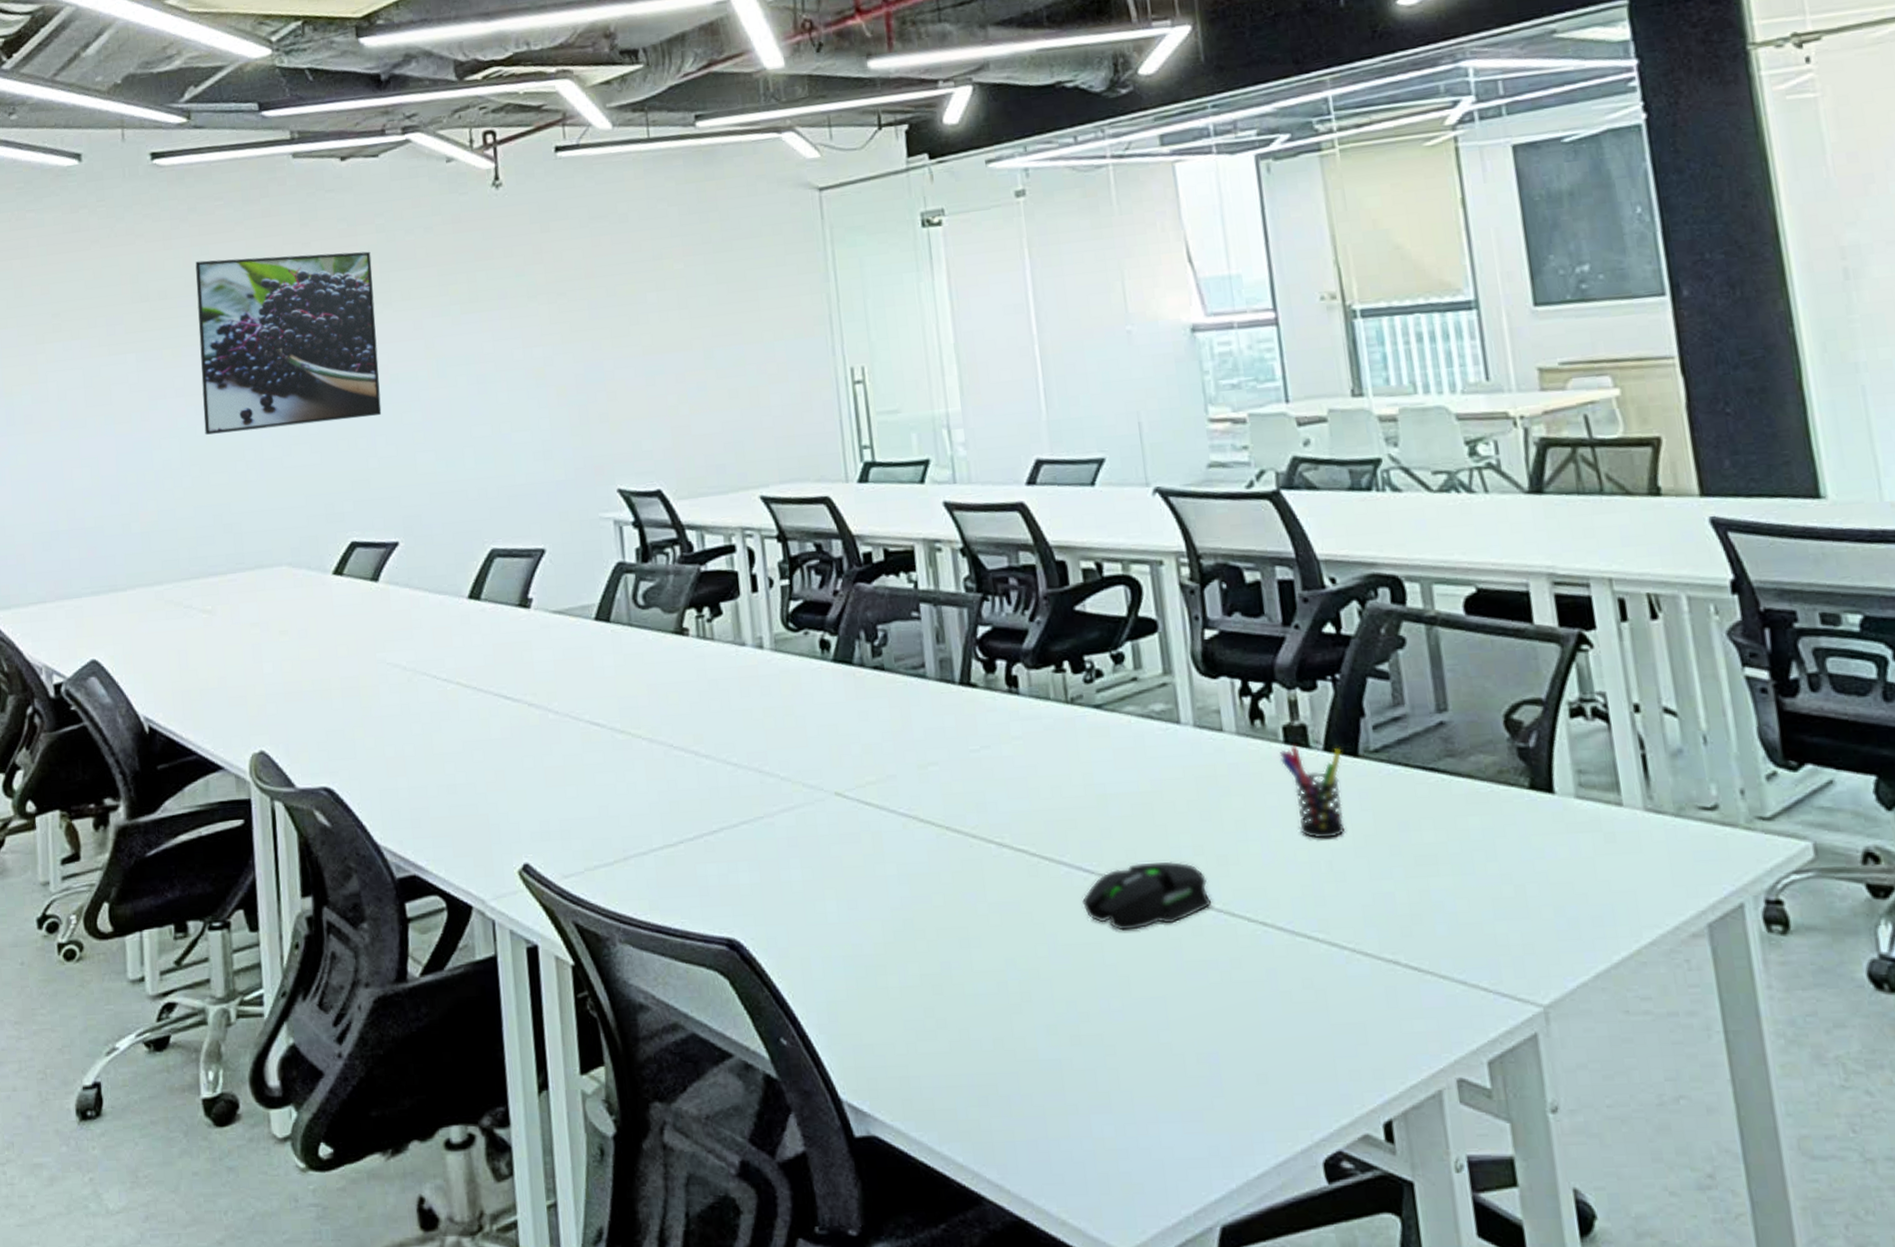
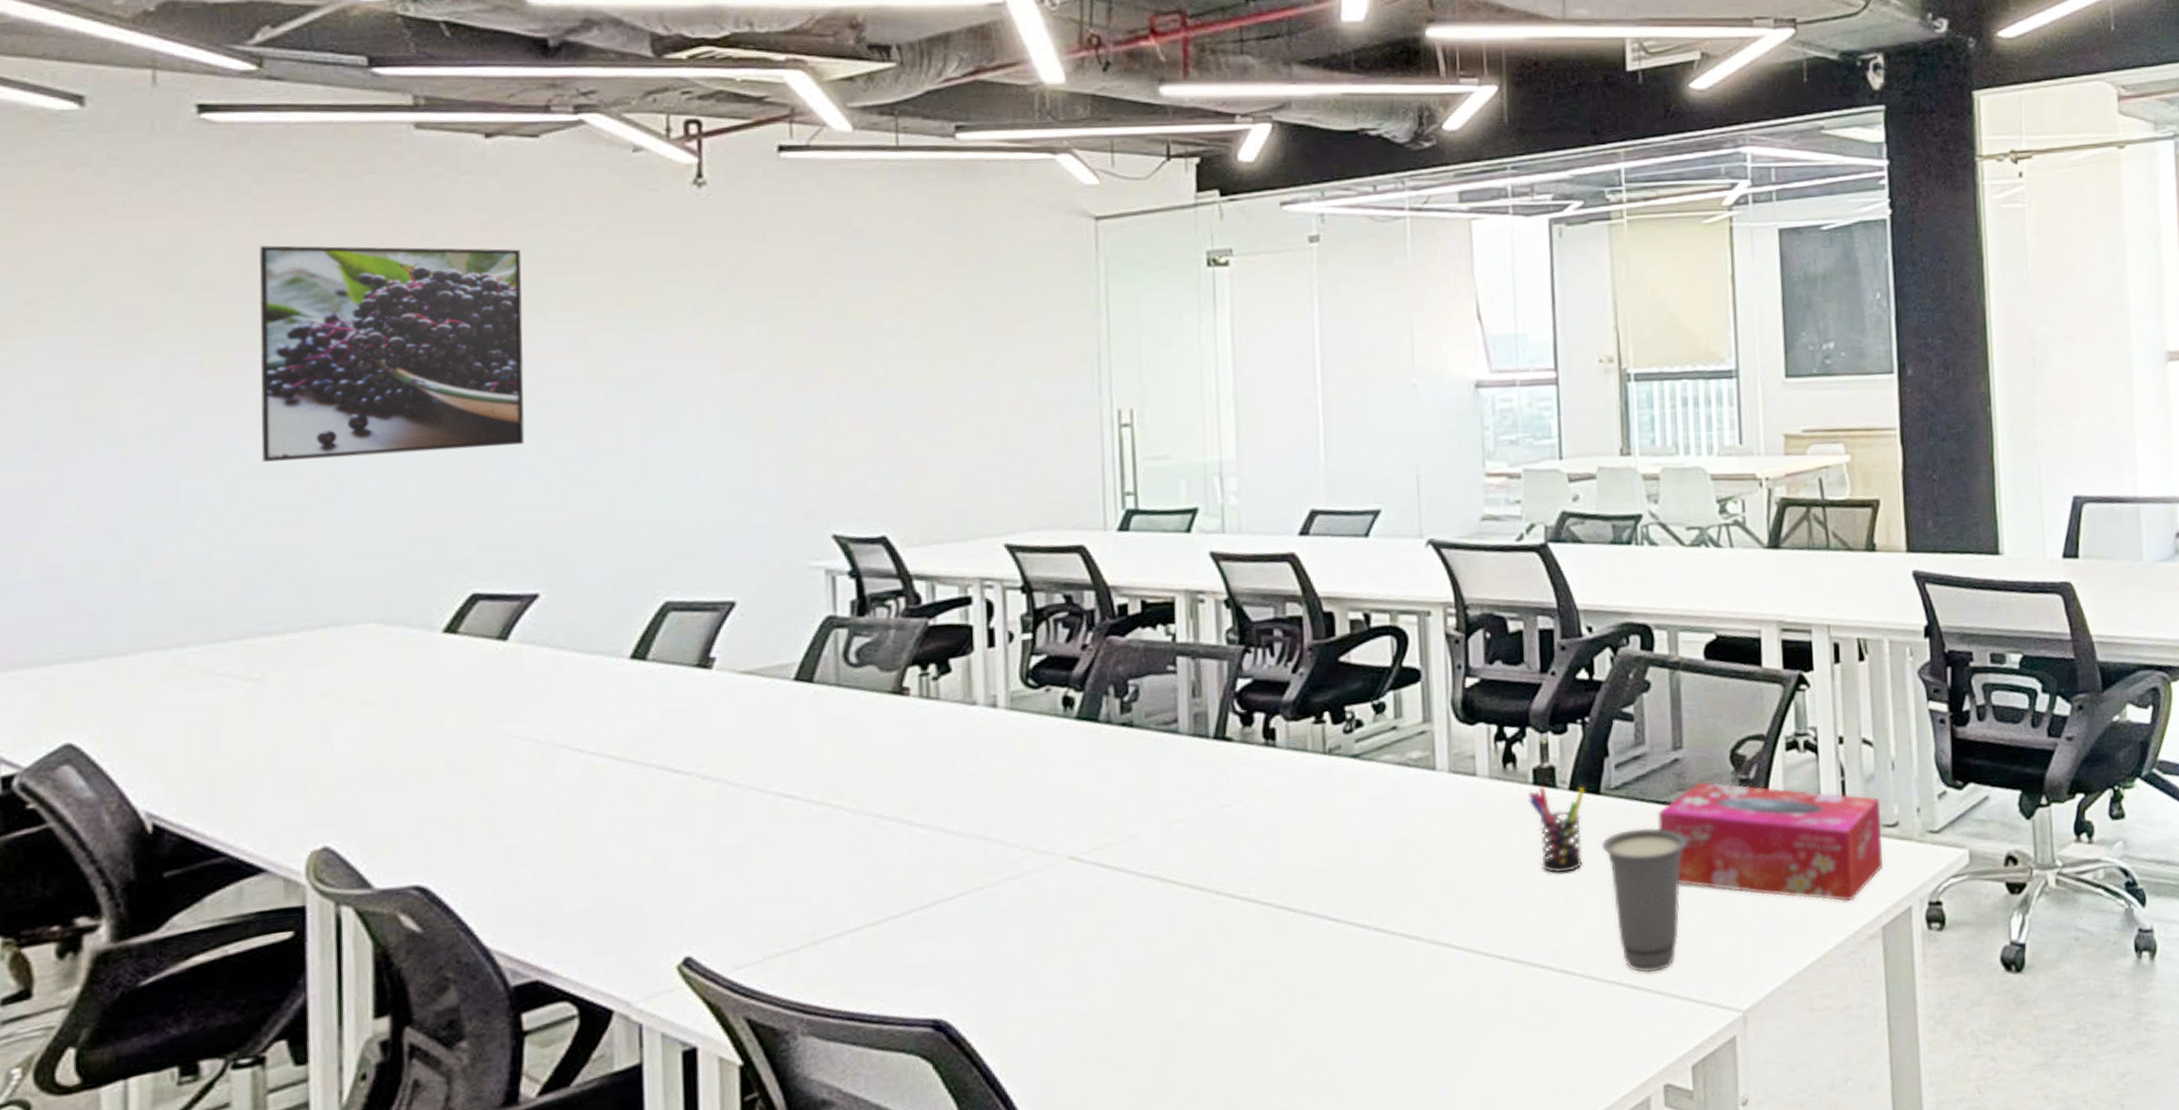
mouse: present [1082,861,1211,931] -> none [1326,904,1452,976]
cup: none [1363,795,1463,954] -> present [1601,827,1688,973]
tissue box: none [1425,747,1702,893] -> present [1657,781,1883,901]

